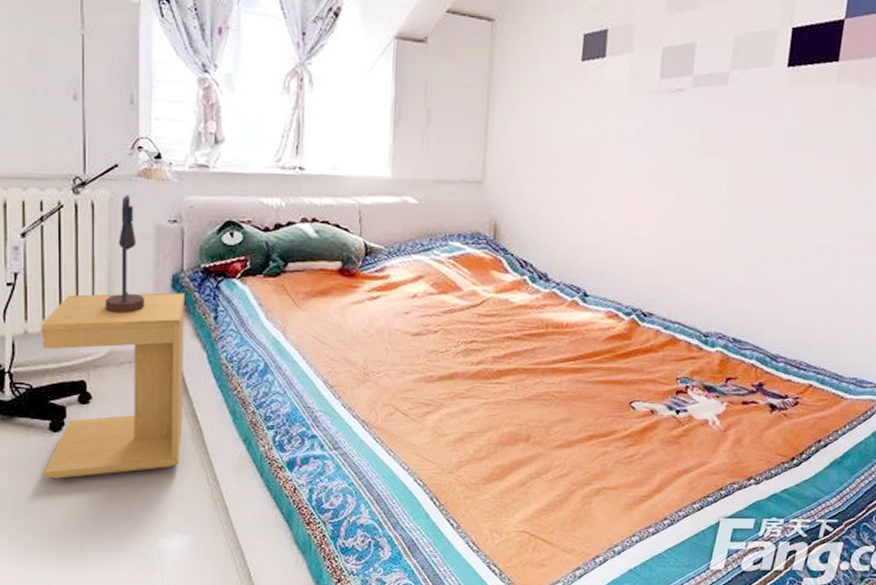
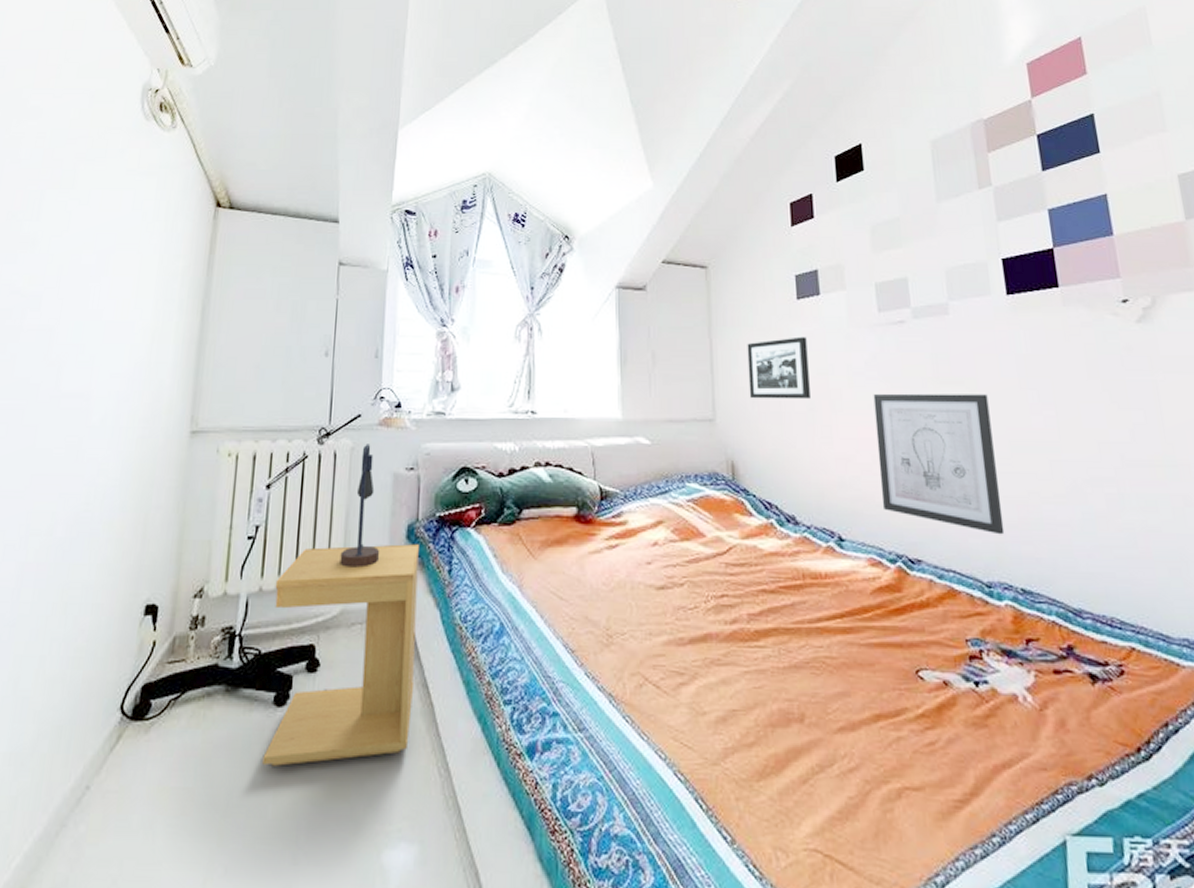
picture frame: none [520,100,585,165] -> present [747,336,810,400]
wall art: none [628,162,745,293] -> present [873,393,1005,535]

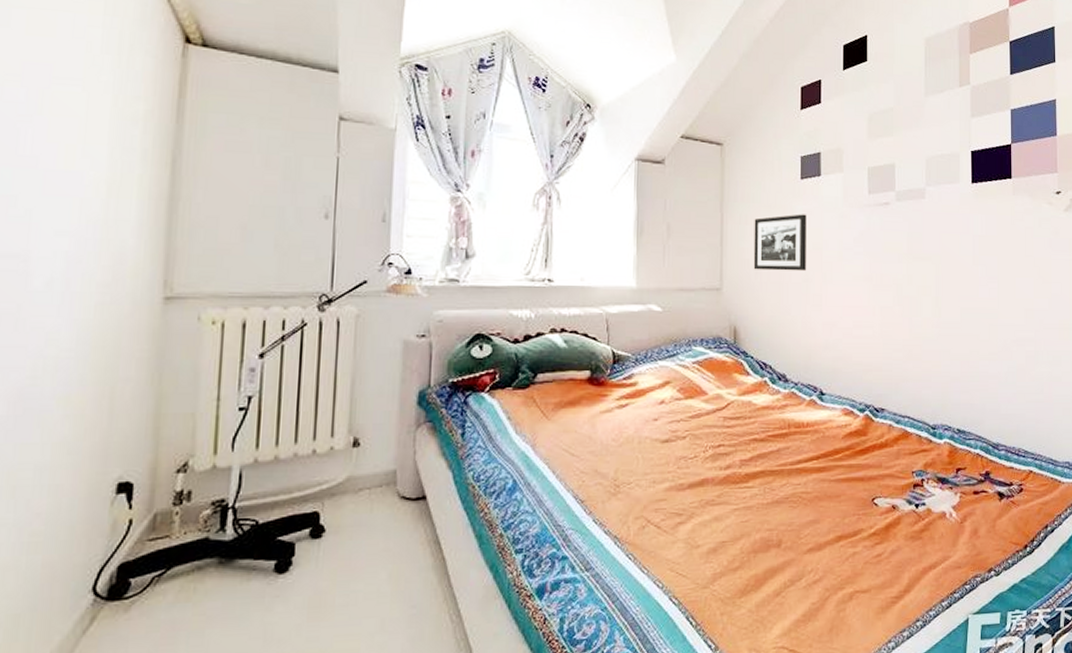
side table: present [262,544,419,766] -> none [263,410,431,631]
table lamp: present [340,444,380,568] -> none [345,311,389,435]
wall art: present [873,393,1005,535] -> none [857,267,950,386]

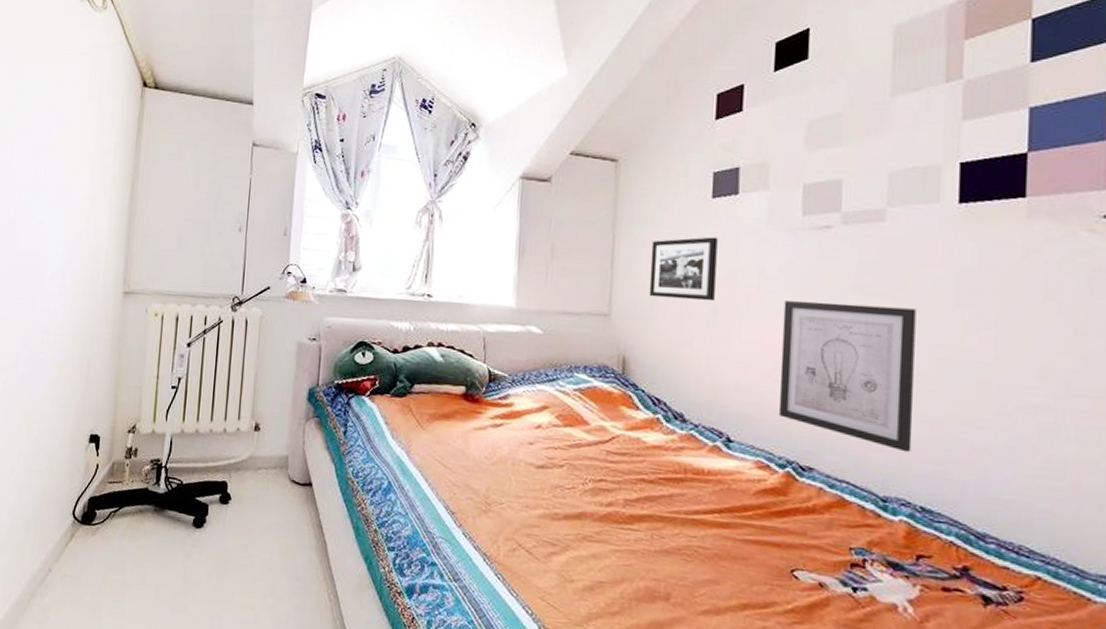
wall art: none [857,267,950,386] -> present [778,301,916,453]

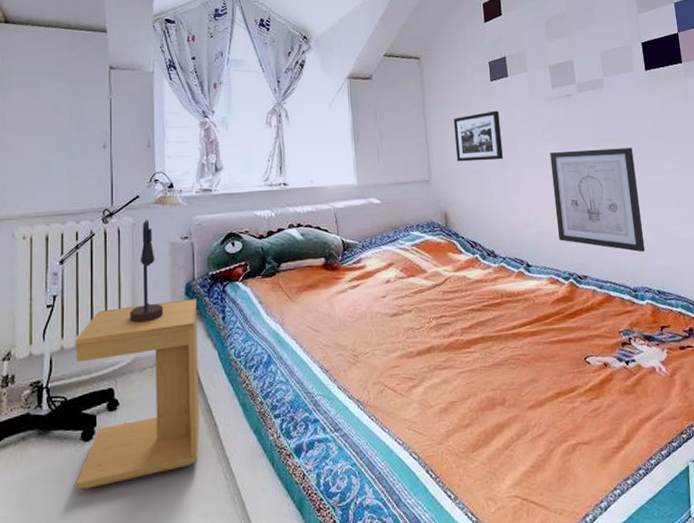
side table: none [184,401,318,578] -> present [75,299,200,490]
table lamp: none [249,314,284,422] -> present [130,220,164,323]

